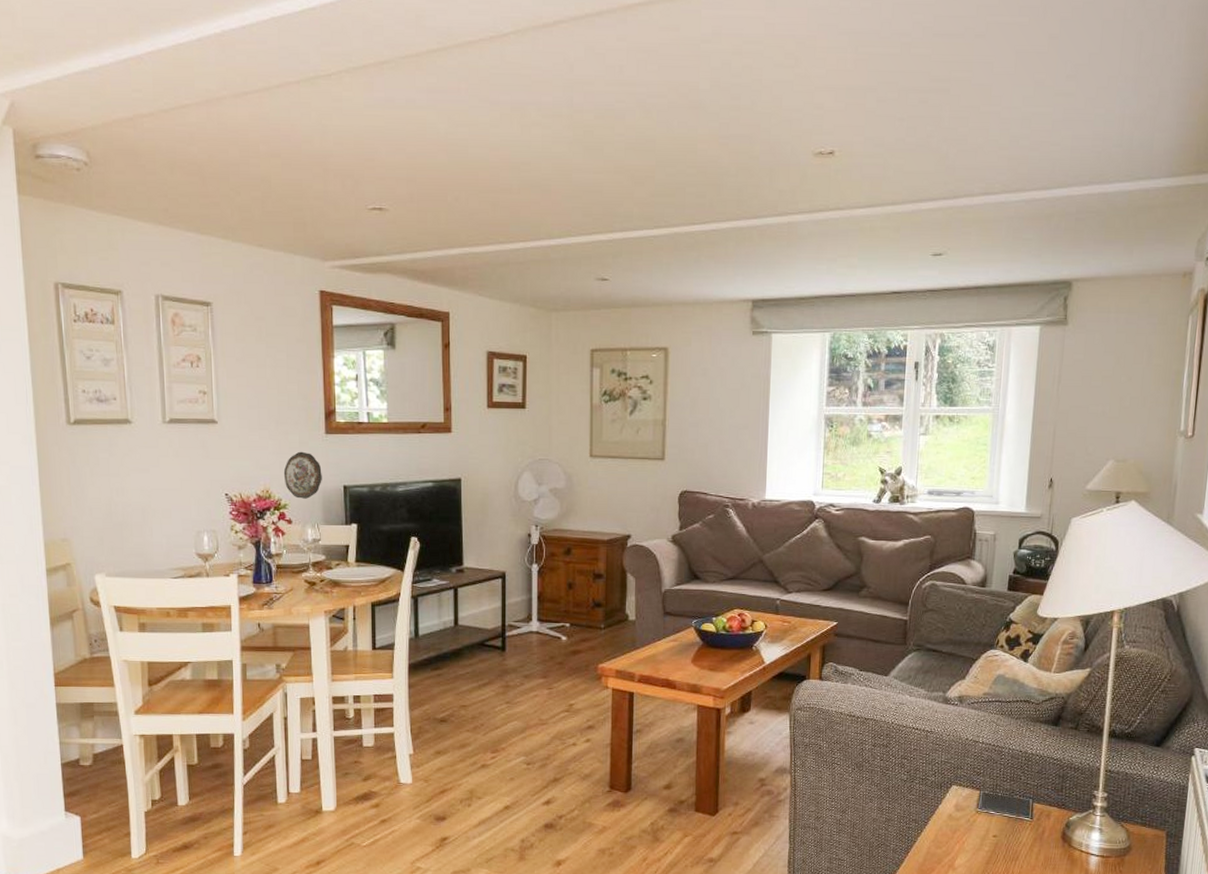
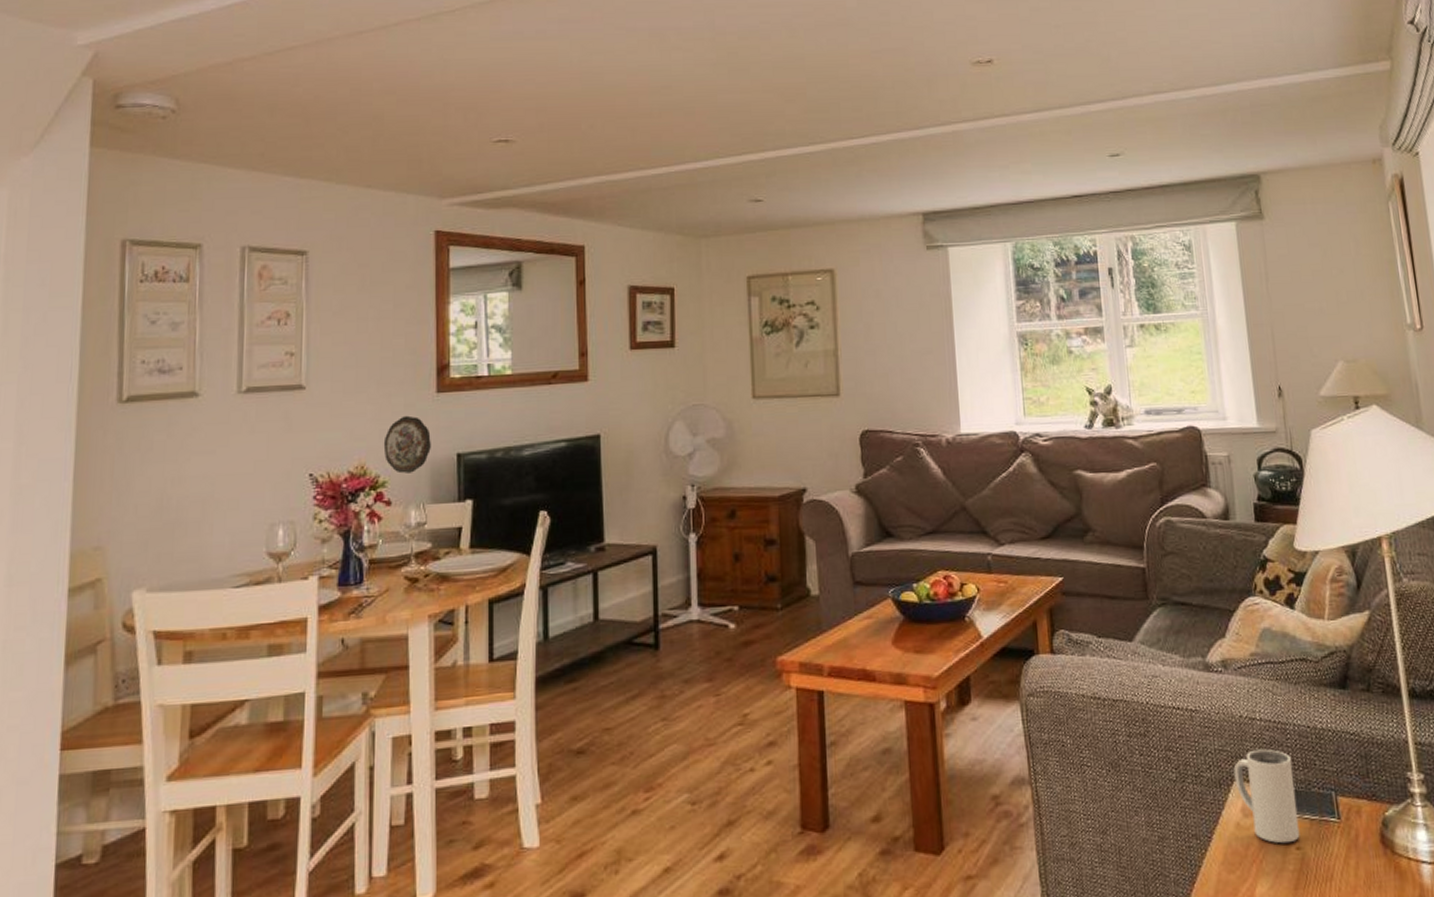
mug: none [953,764,1002,832] -> present [1233,749,1300,844]

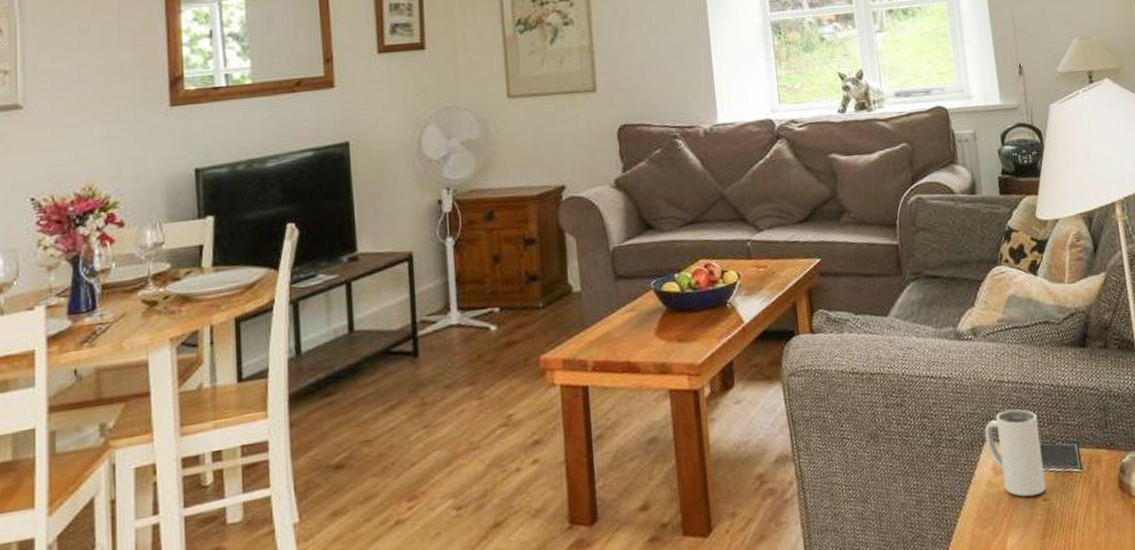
decorative plate: present [383,415,431,474] -> none [113,131,166,193]

